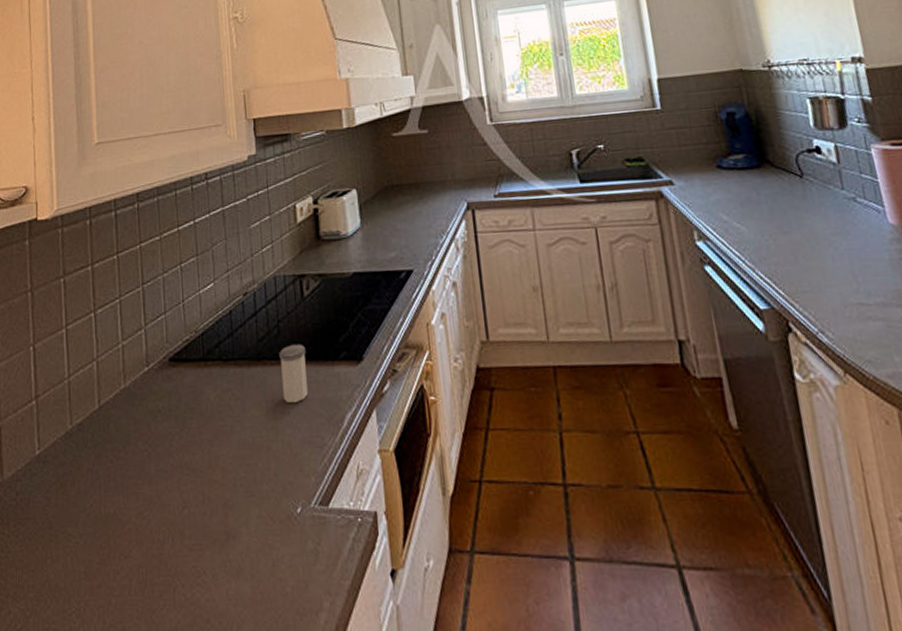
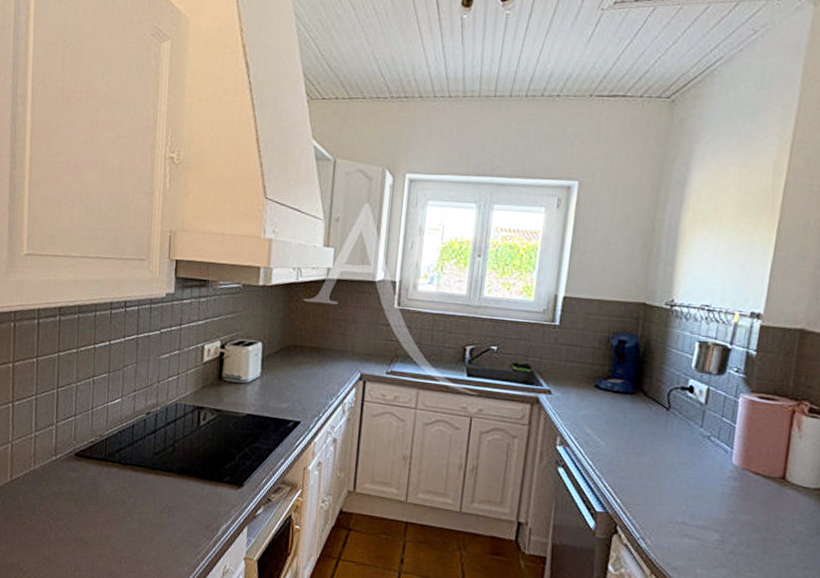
salt shaker: present [279,344,309,404] -> none [170,462,195,509]

